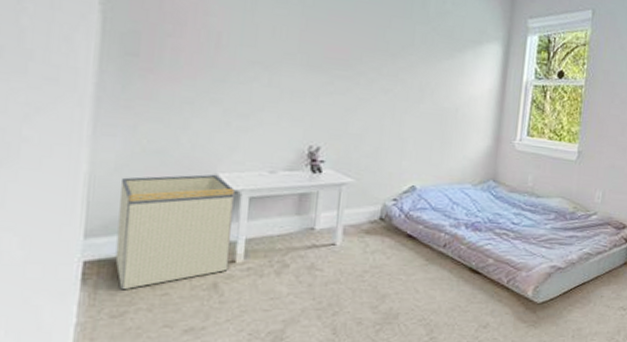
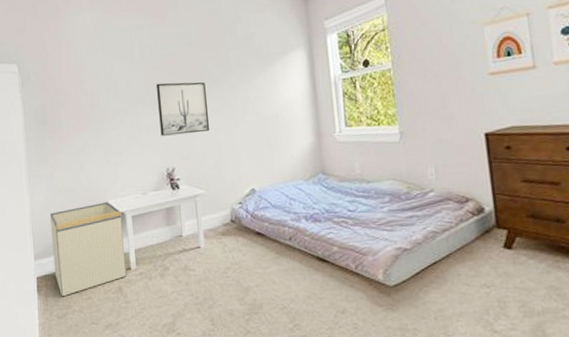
wall art: none [309,40,379,111] -> present [155,82,210,136]

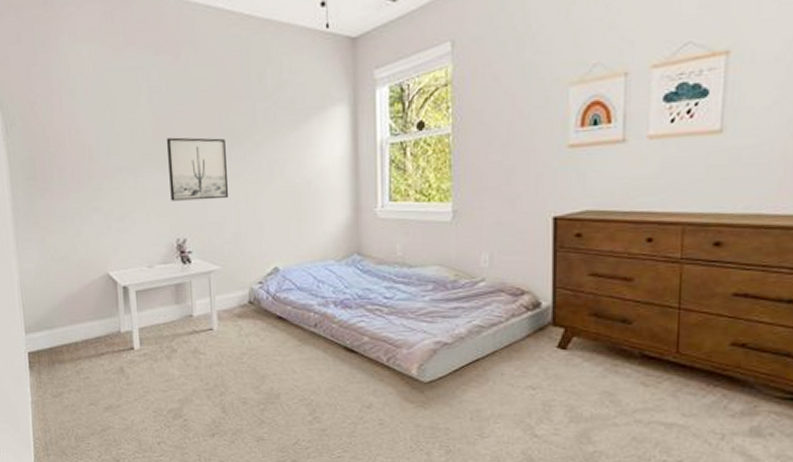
storage bin: present [49,202,127,296] -> none [41,274,129,374]

